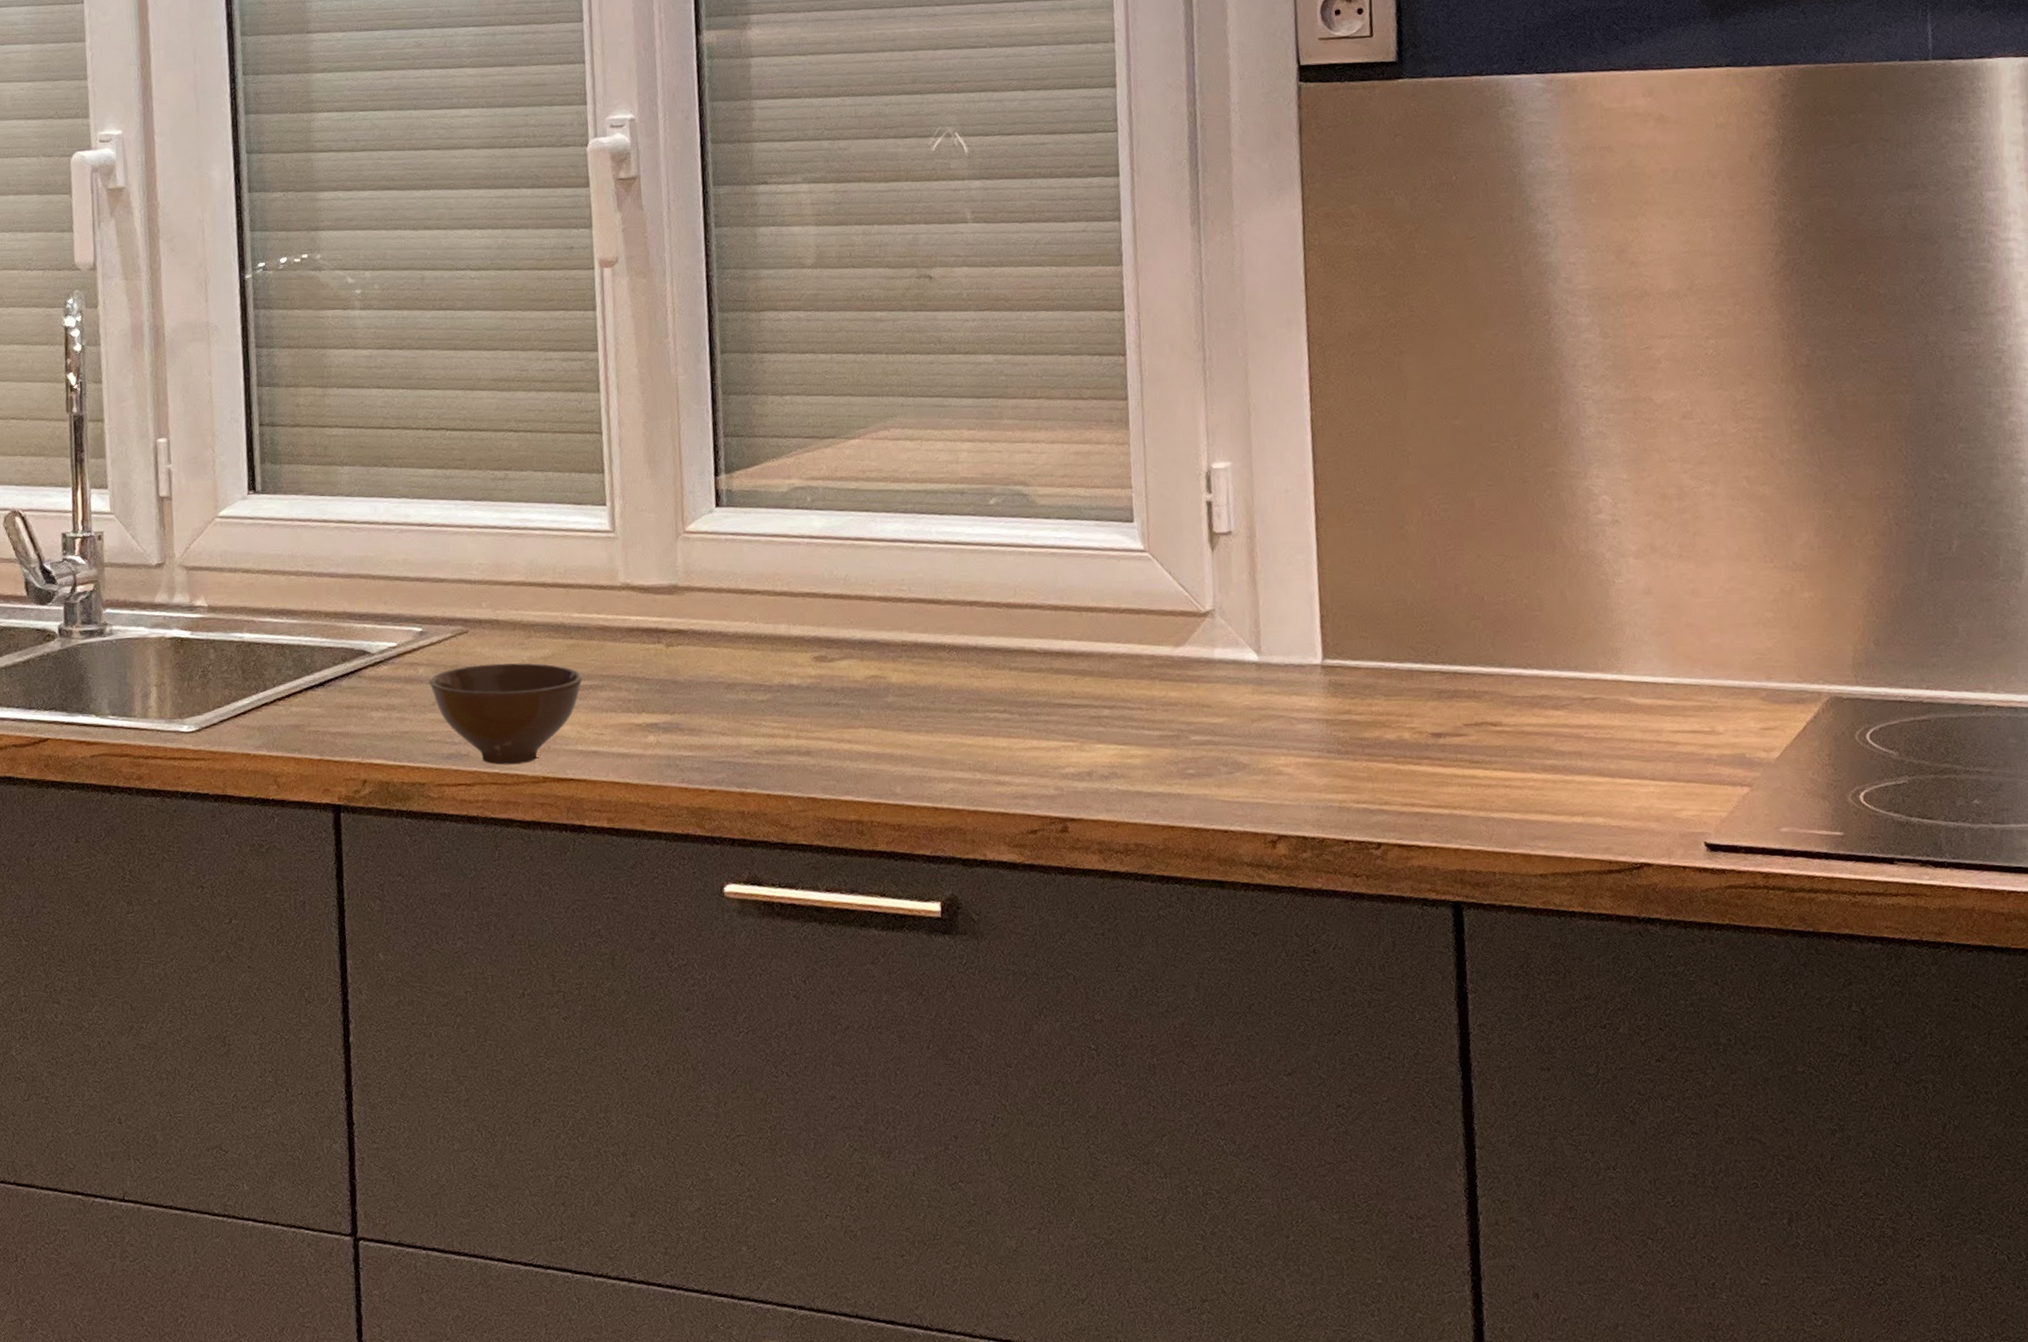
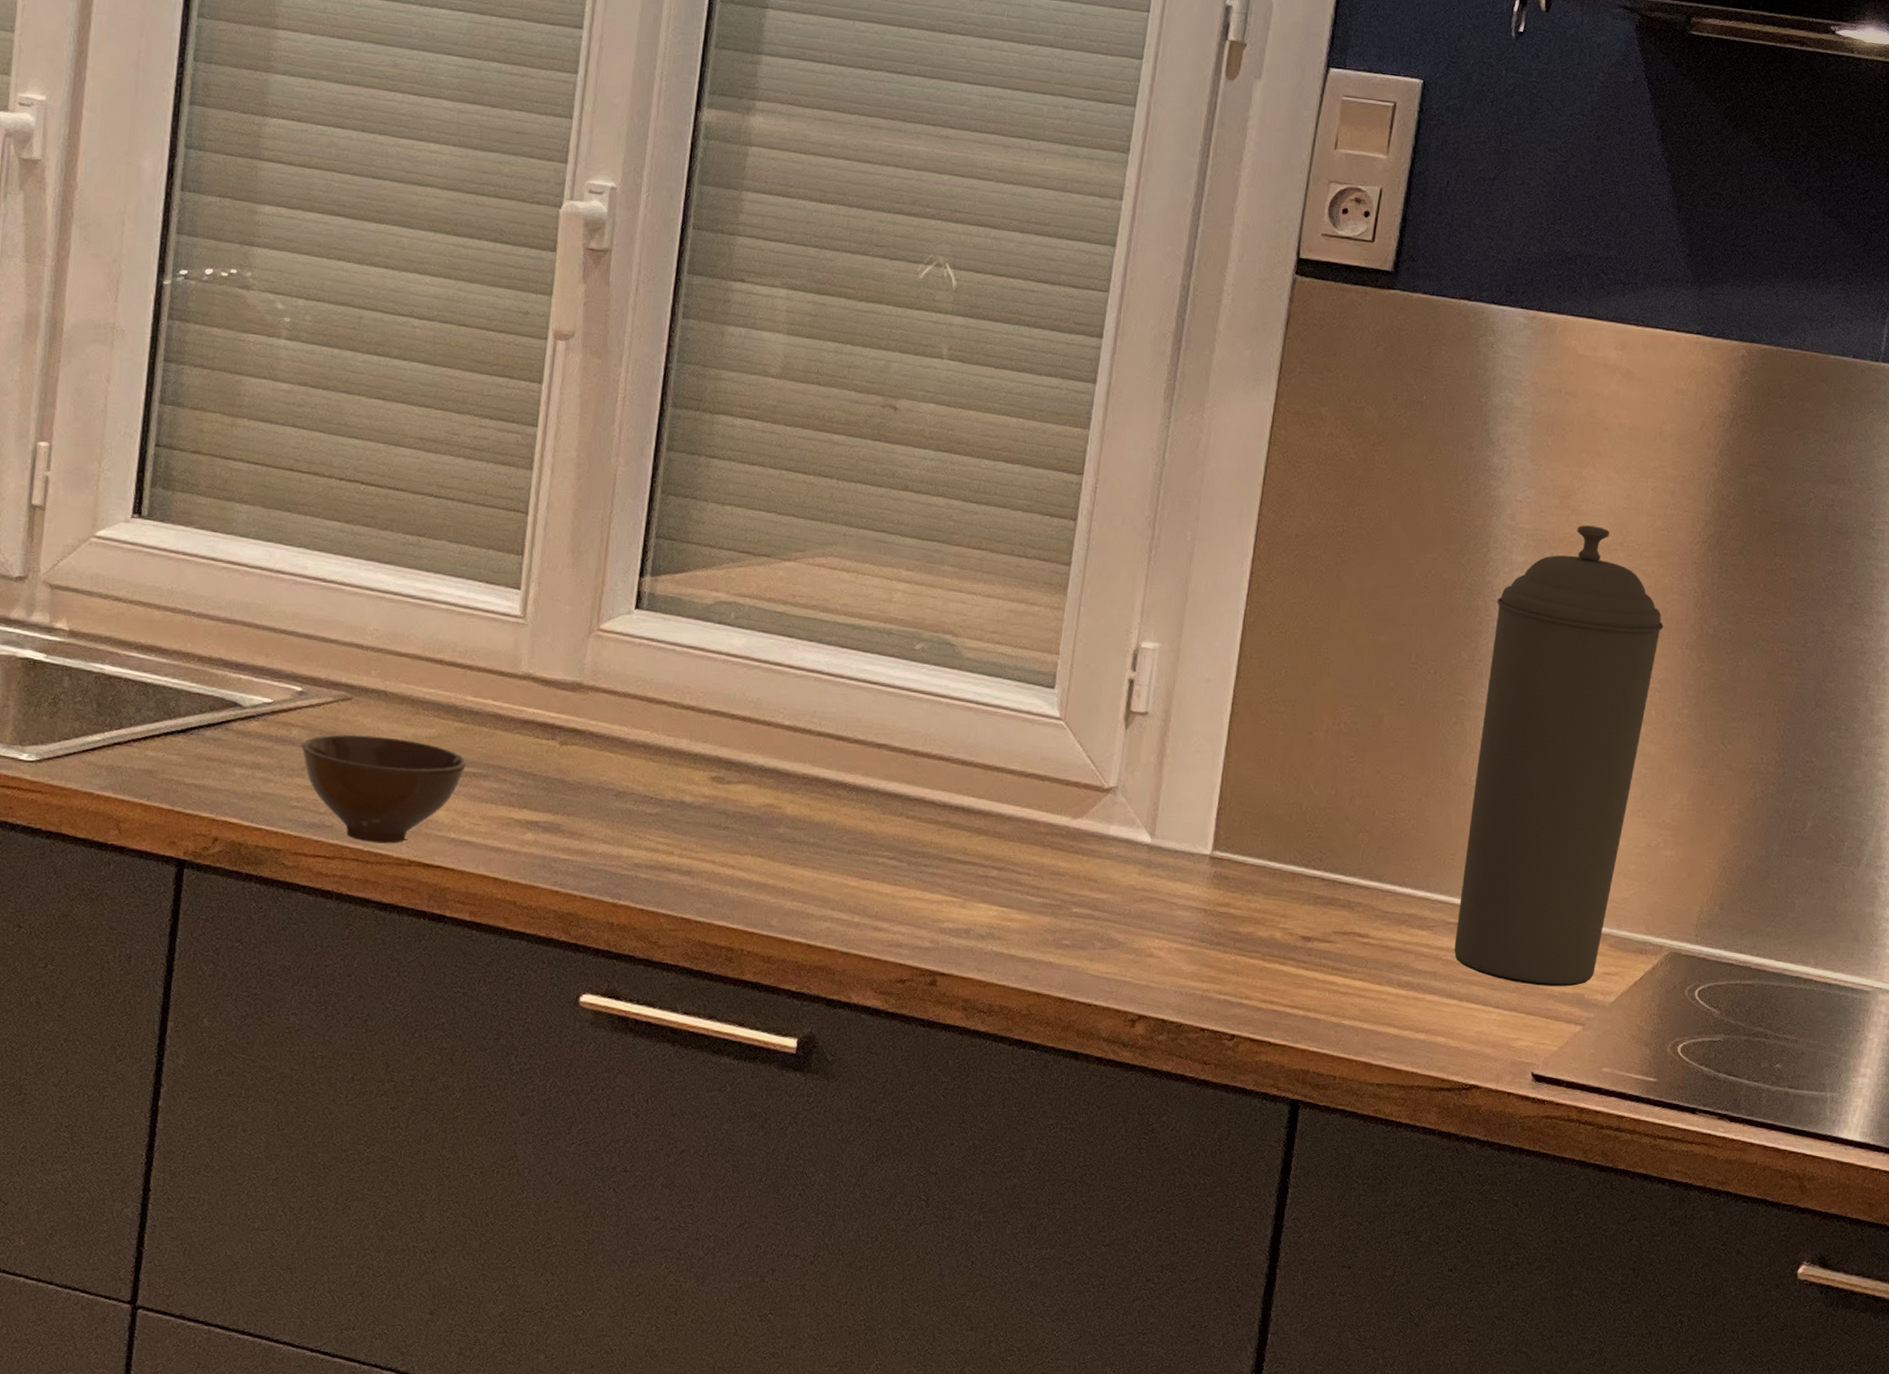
canister: none [1569,275,1753,752] -> present [1454,525,1664,987]

